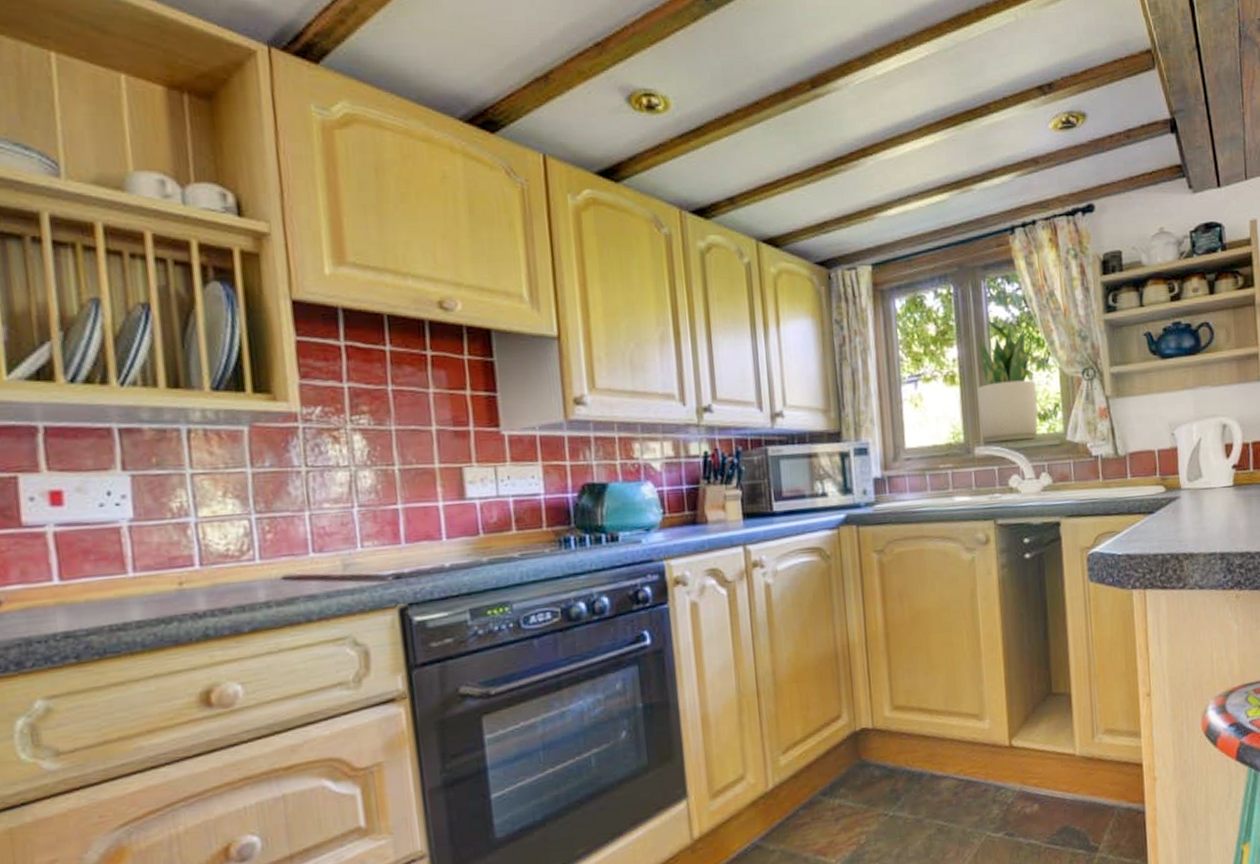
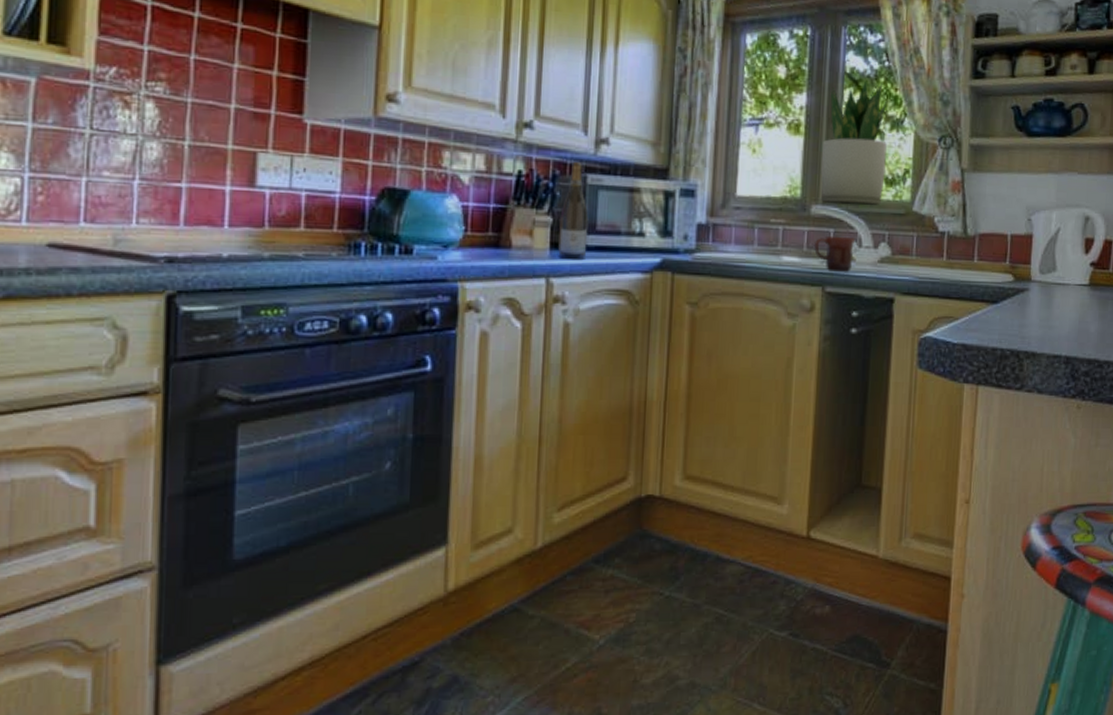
wine bottle: none [748,437,777,528] -> present [558,162,589,261]
mug: none [982,472,1019,506] -> present [814,237,856,273]

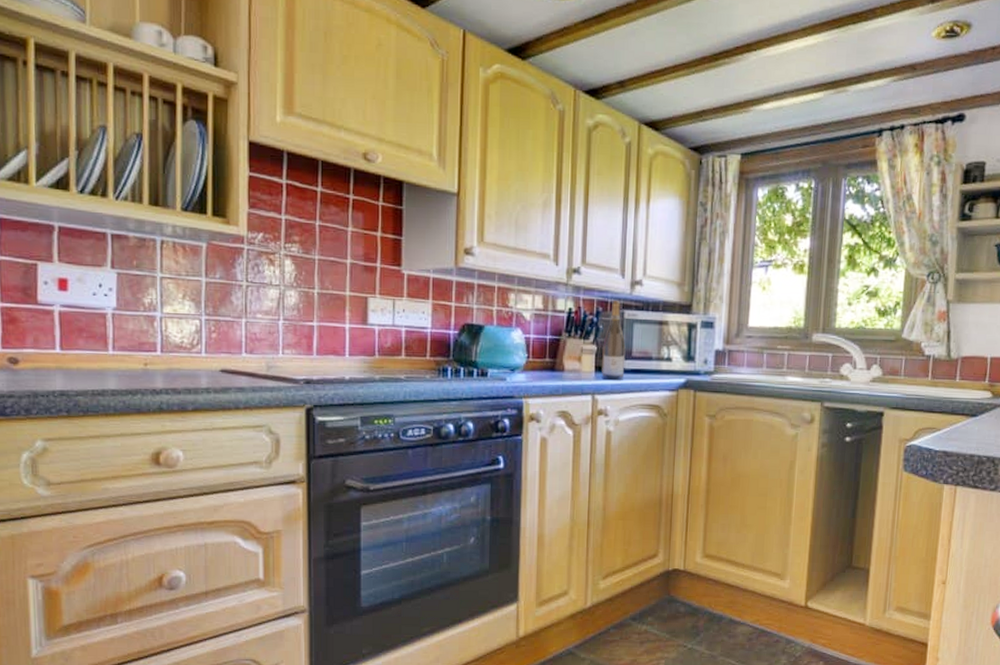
mug: present [814,237,856,273] -> none [815,360,851,391]
planter: present [821,81,888,206] -> none [821,226,882,334]

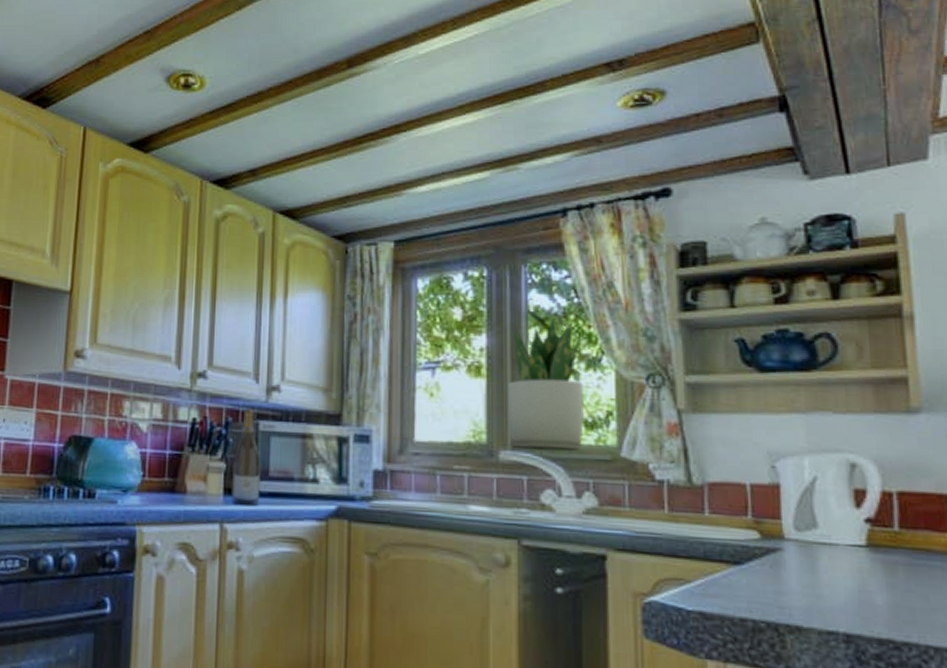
planter: none [821,226,882,334] -> present [508,320,584,452]

